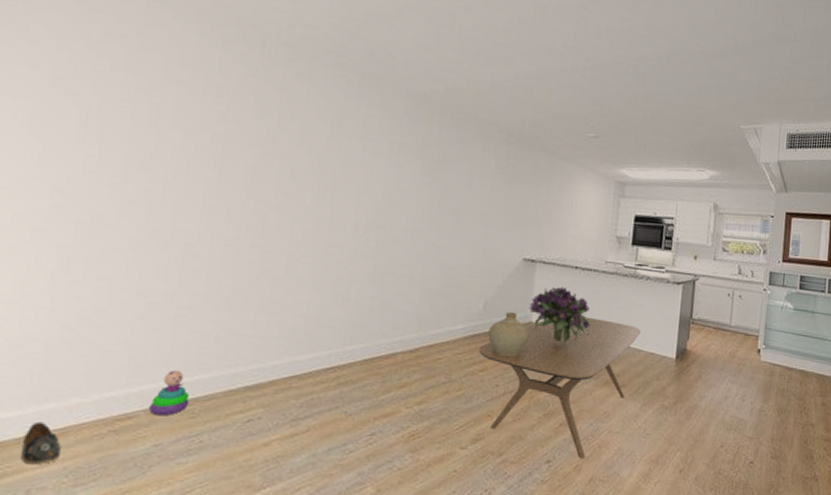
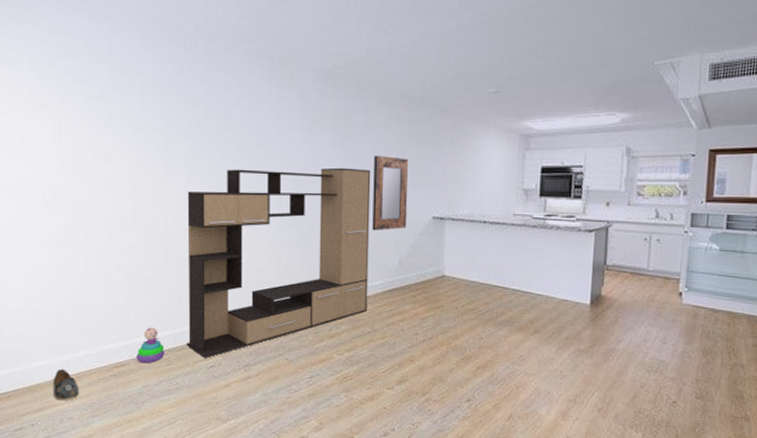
media console: none [219,188,462,411] -> present [186,167,371,359]
home mirror: none [458,188,502,270] -> present [372,155,409,231]
dining table: present [478,317,641,459] -> none [397,268,553,399]
ceramic jug: present [488,311,530,357] -> none [405,267,444,308]
bouquet: present [528,286,592,345] -> none [440,241,503,295]

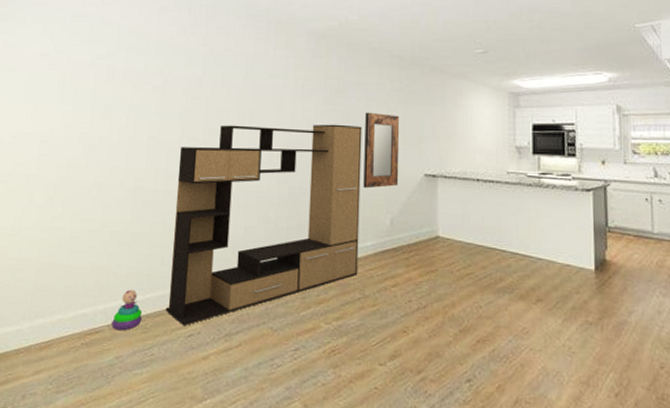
shoe: present [53,368,79,400] -> none [19,335,47,372]

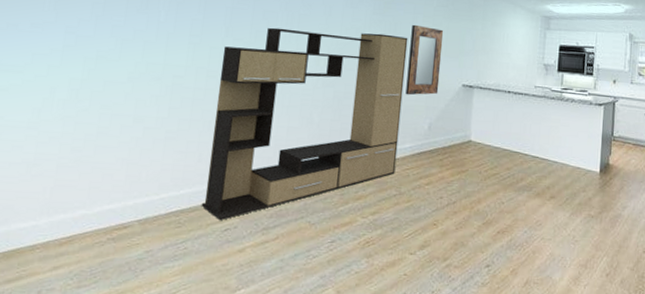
stacking toy: present [112,289,143,331] -> none [142,185,177,226]

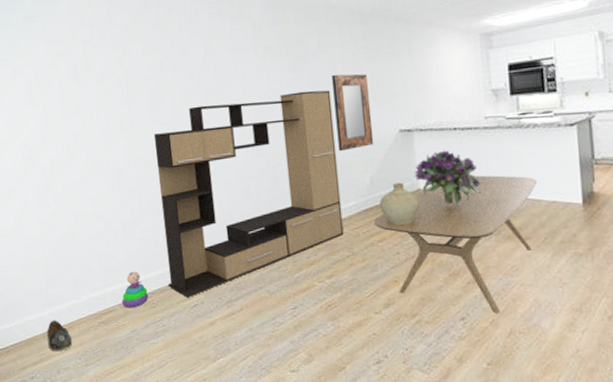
shoe: none [34,230,68,268] -> present [47,320,72,351]
stacking toy: none [142,185,177,226] -> present [122,271,149,308]
dining table: none [424,135,568,264] -> present [373,175,538,314]
ceramic jug: none [433,131,469,172] -> present [379,182,421,225]
bouquet: none [468,109,524,161] -> present [414,150,482,206]

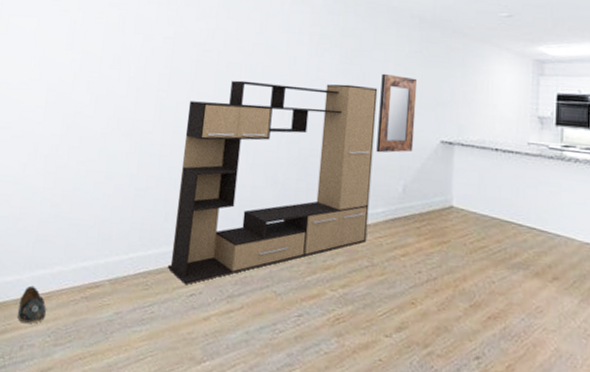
stacking toy: present [122,271,149,308] -> none [112,244,144,287]
dining table: present [373,175,538,314] -> none [399,201,573,358]
ceramic jug: present [379,182,421,225] -> none [408,195,451,242]
bouquet: present [414,150,482,206] -> none [448,169,517,231]

